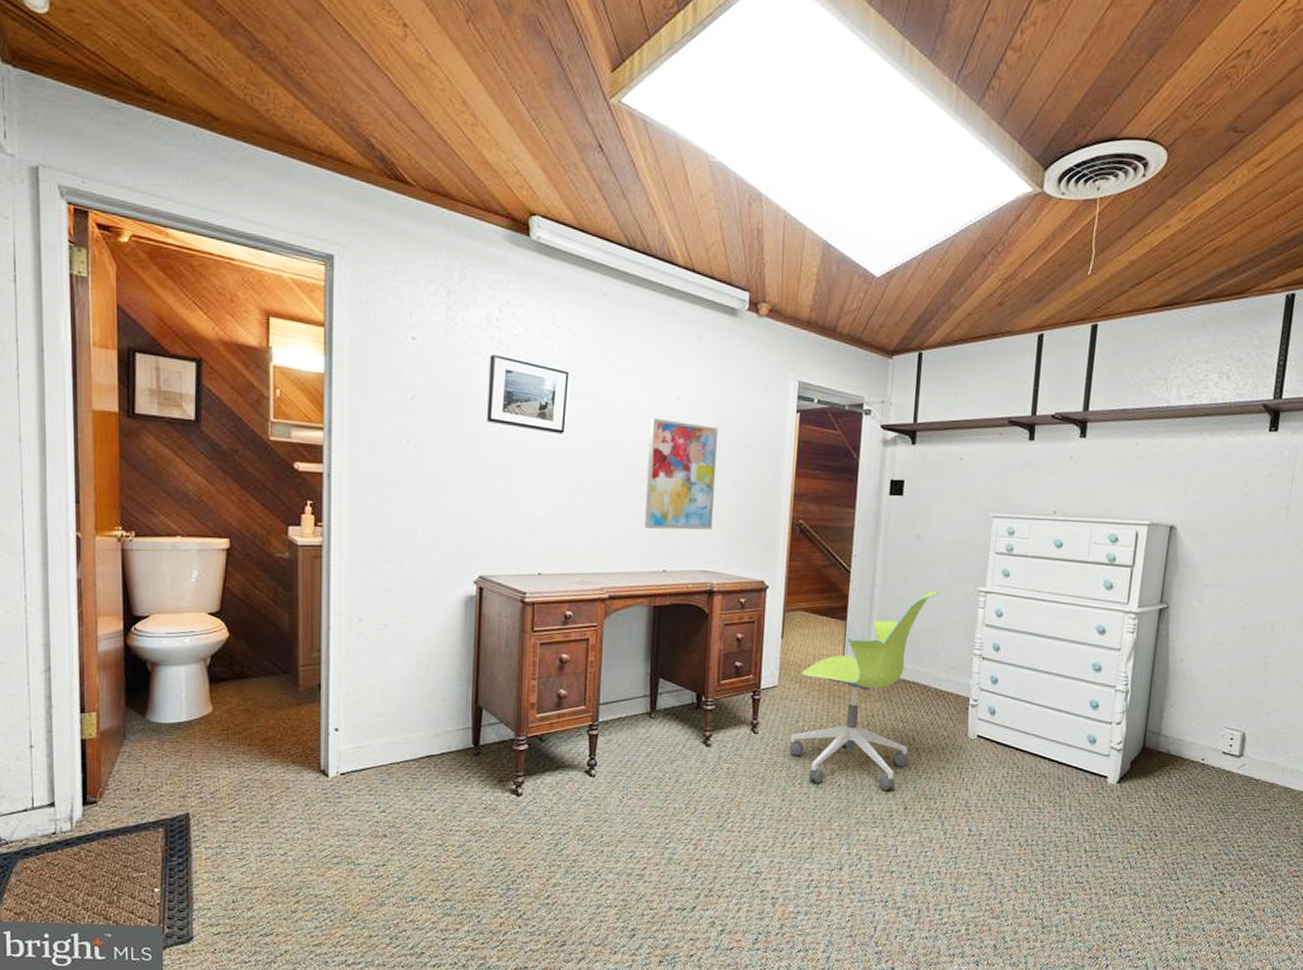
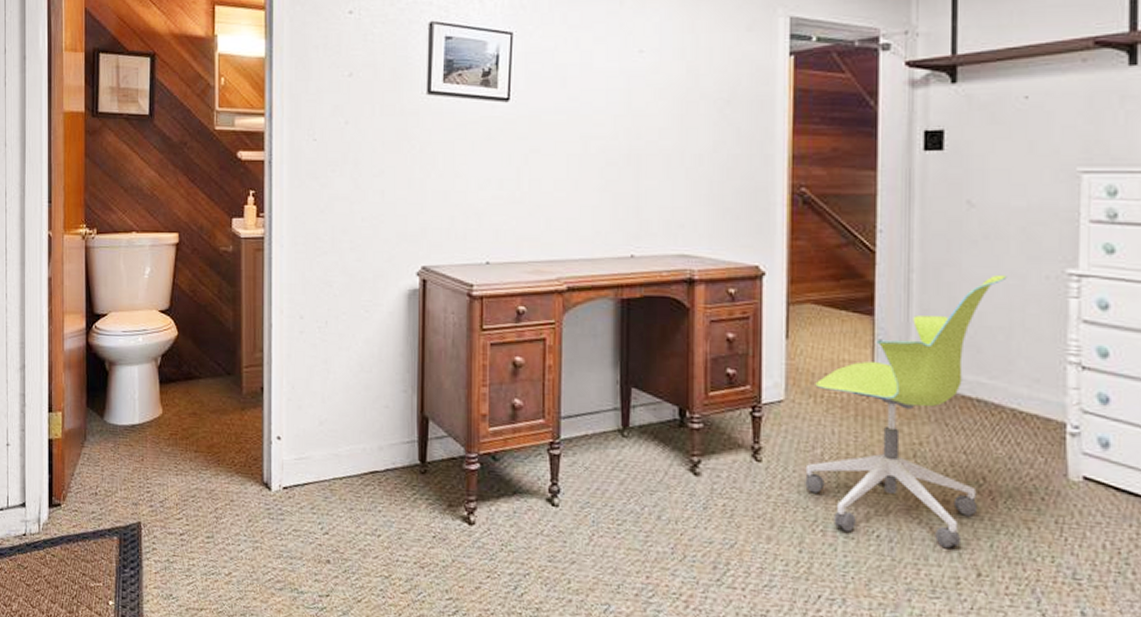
wall art: present [645,417,719,530] -> none [606,75,691,207]

